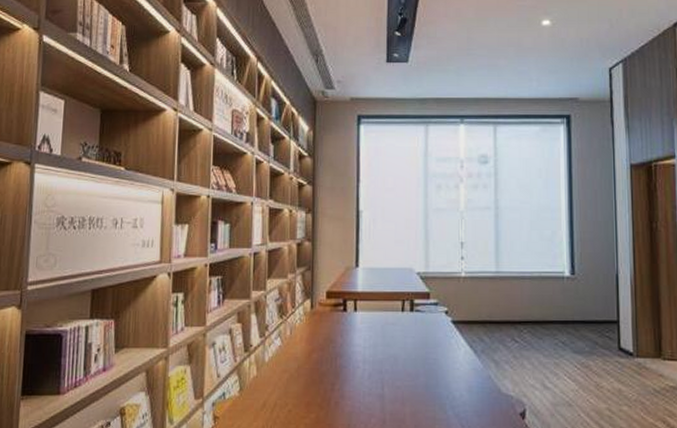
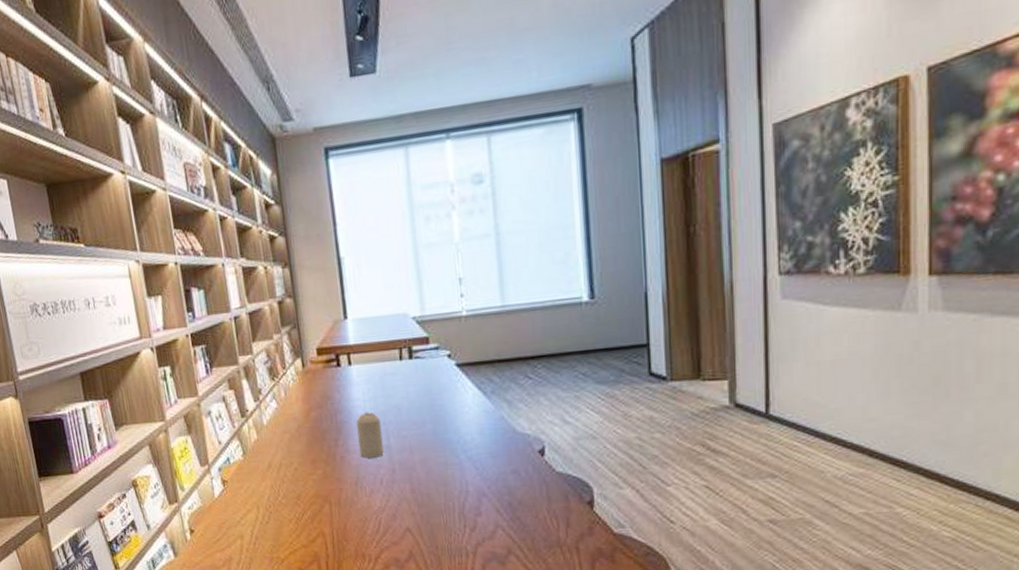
candle: none [354,359,377,406] -> present [356,412,384,458]

